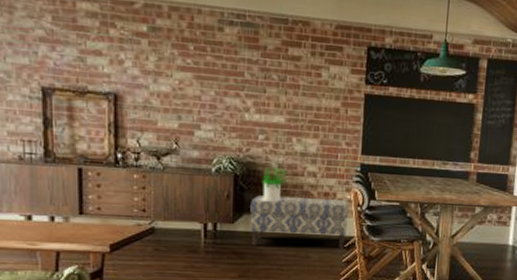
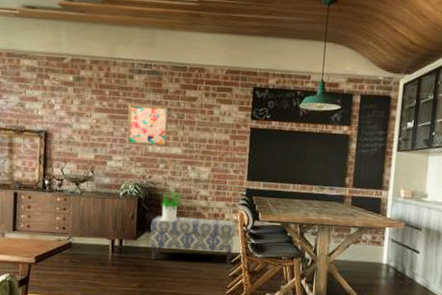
wall art: none [218,63,268,114] -> present [127,105,169,147]

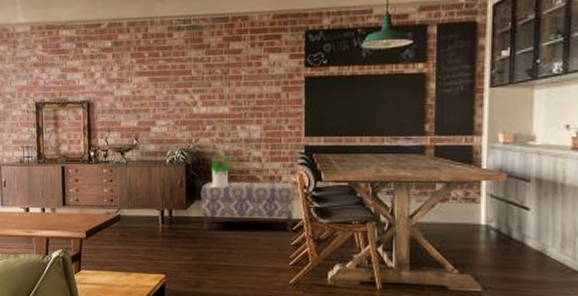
wall art: present [127,105,169,147] -> none [169,62,212,107]

